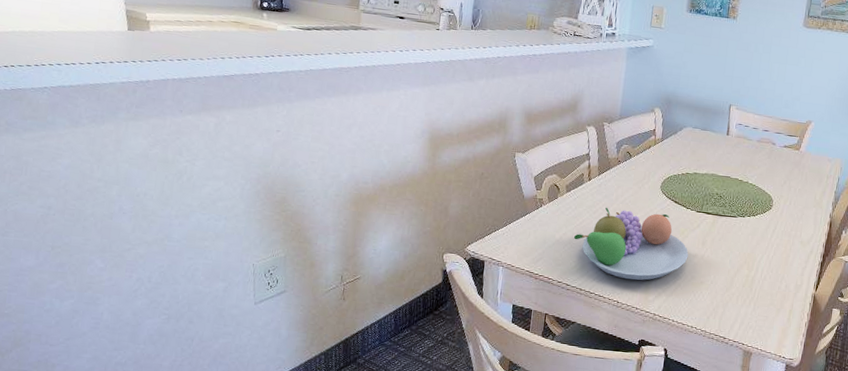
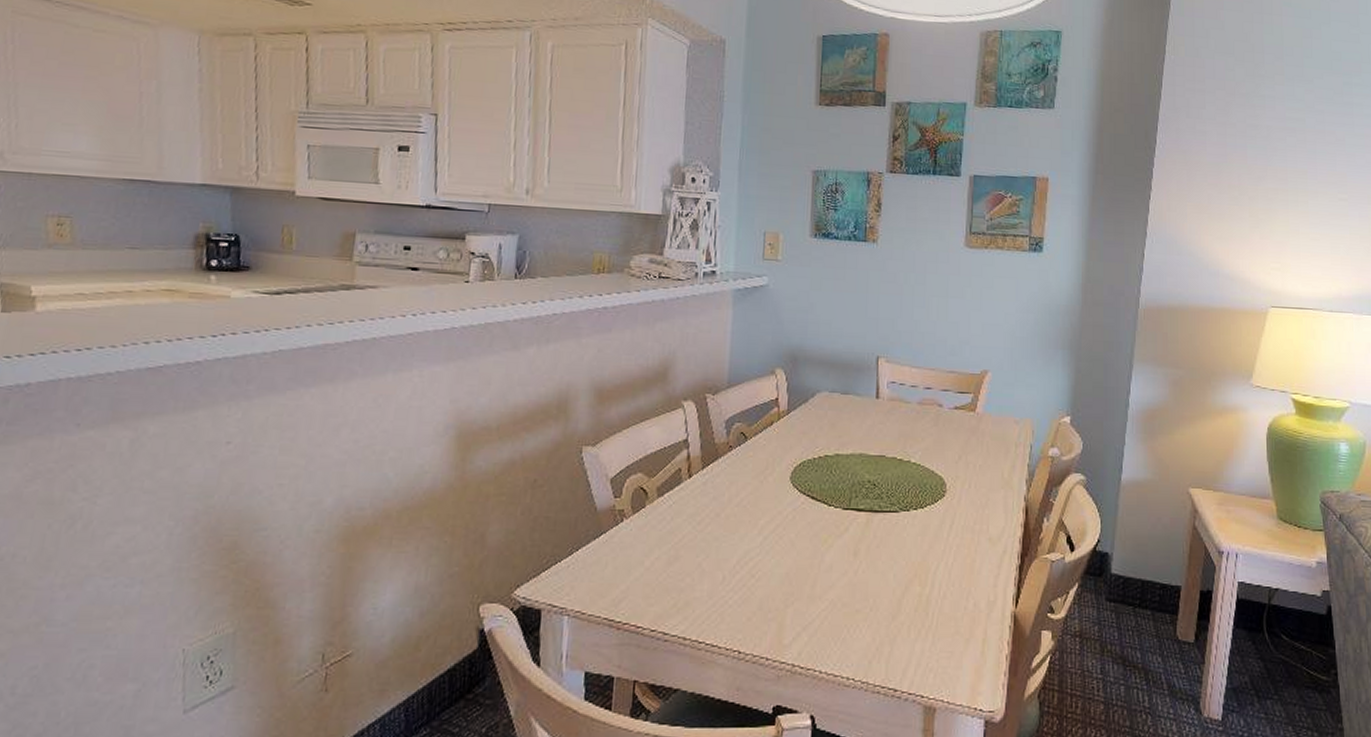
fruit bowl: present [574,208,689,281] -> none [671,515,836,617]

